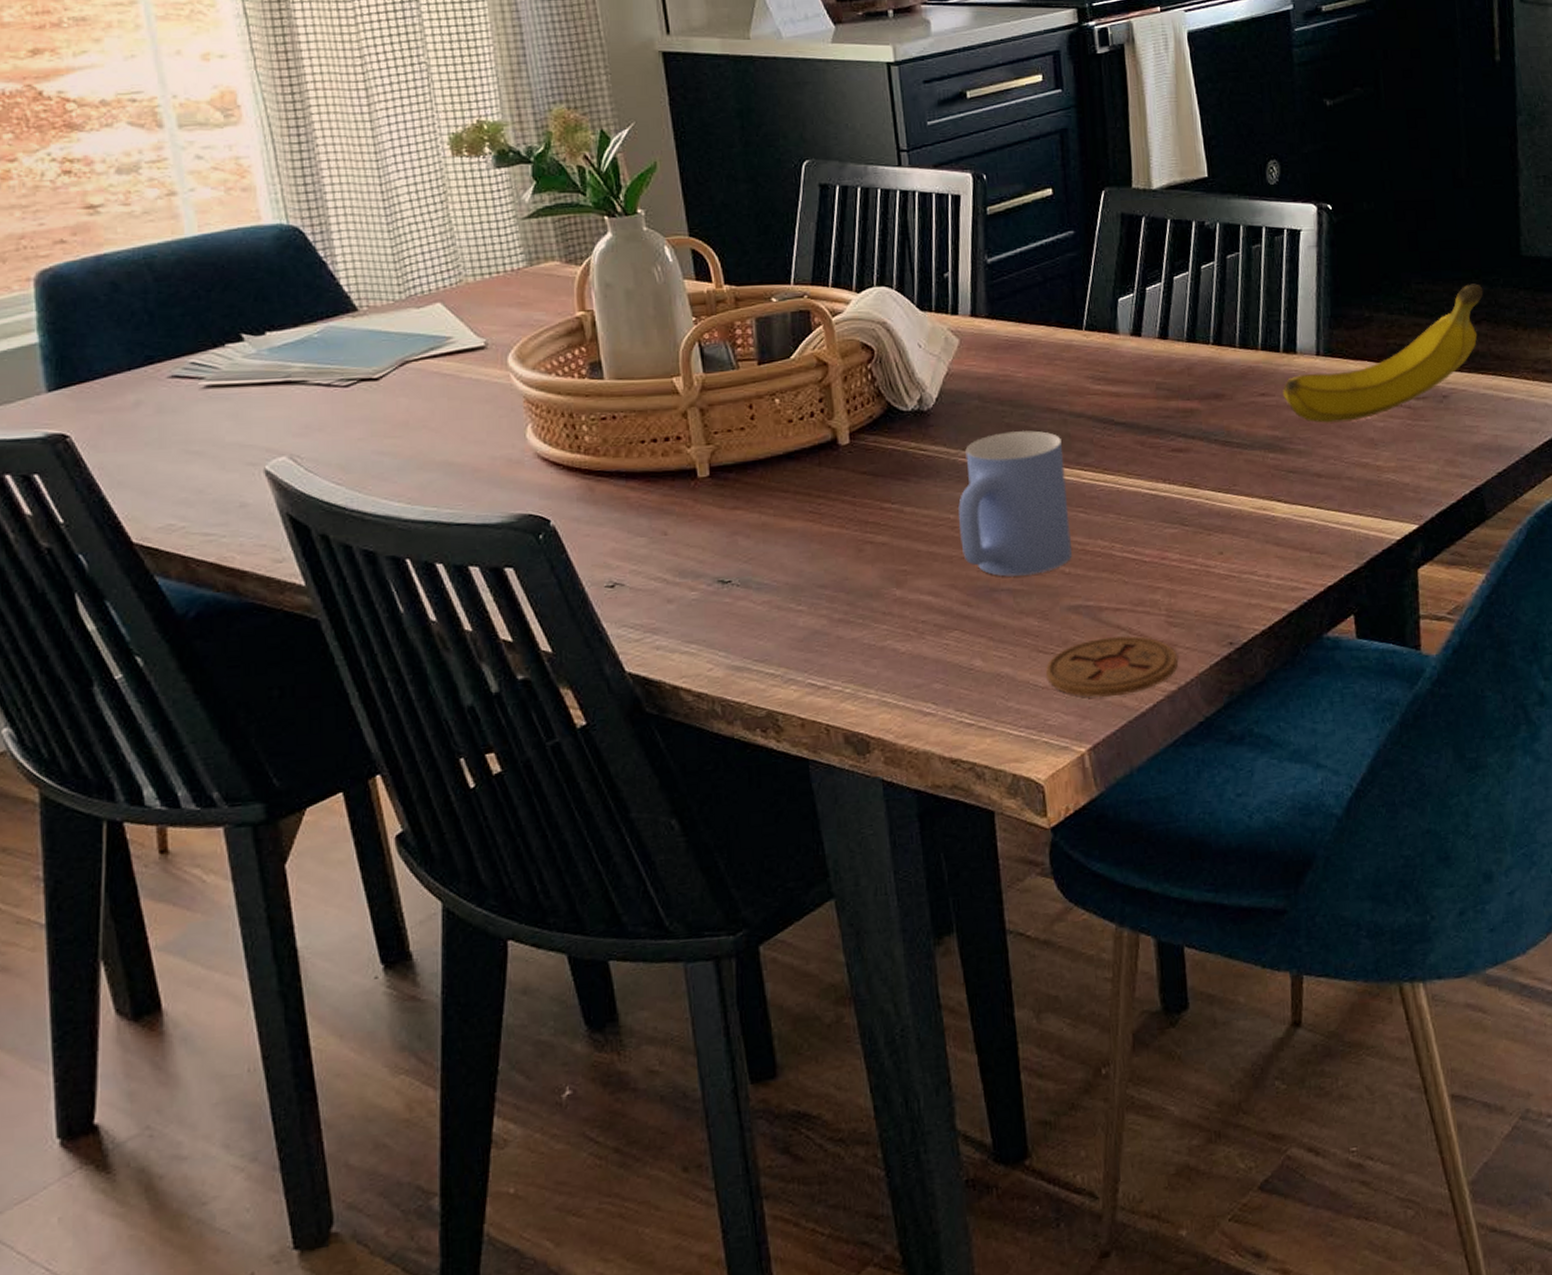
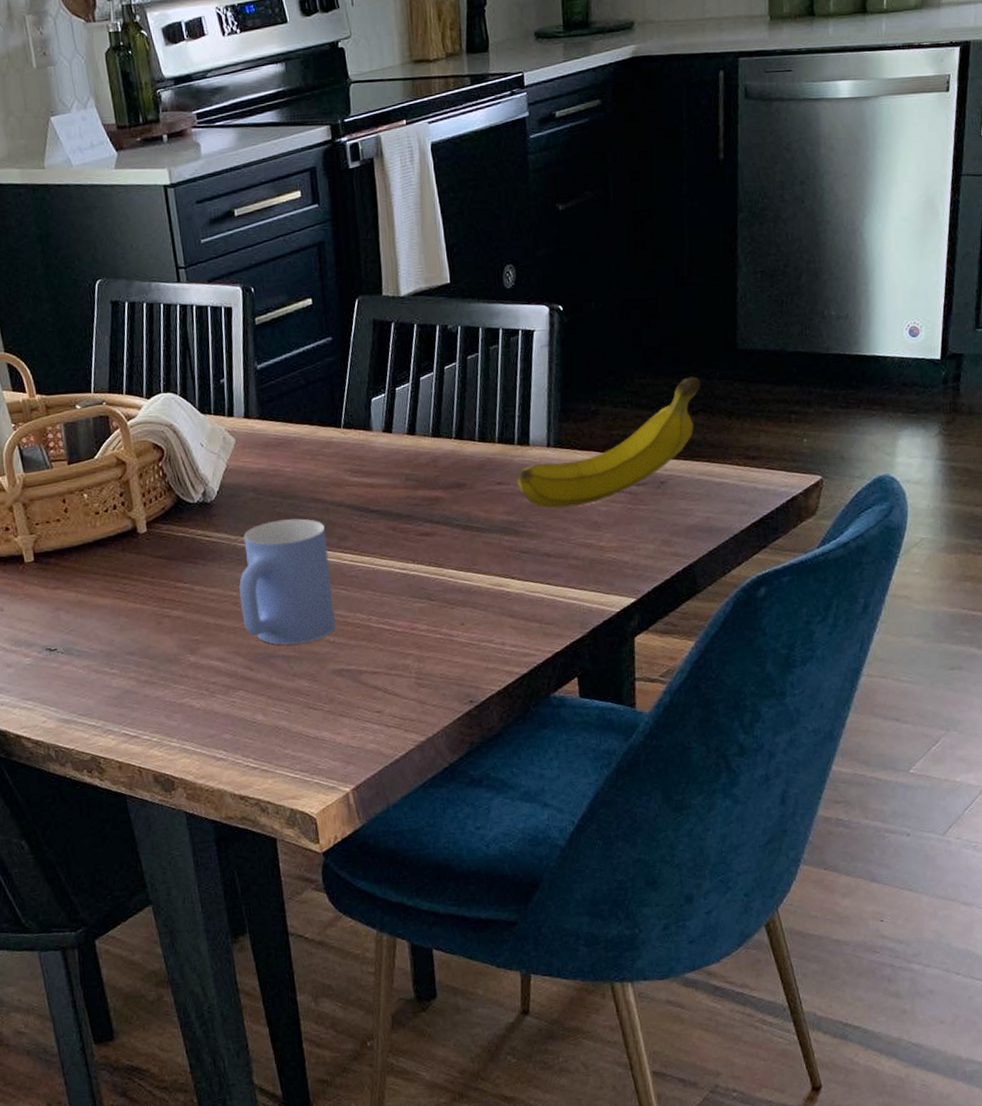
coaster: present [1045,636,1179,698] -> none [315,695,427,747]

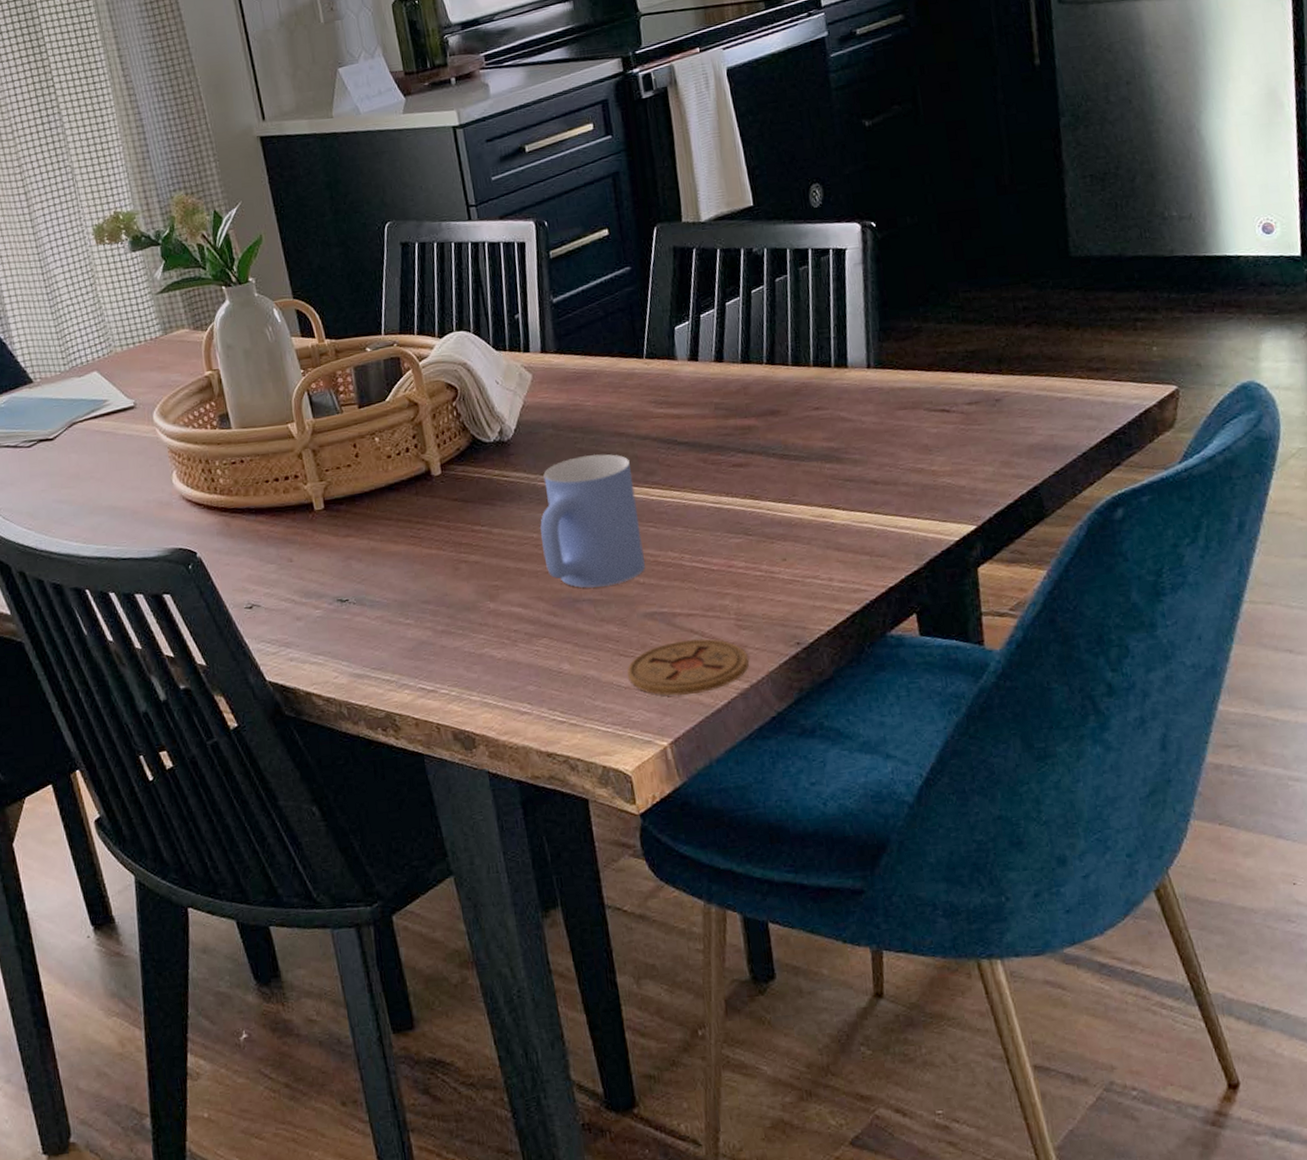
coaster: none [315,695,427,747] -> present [626,639,750,696]
fruit: present [516,377,701,509] -> none [835,287,1033,433]

